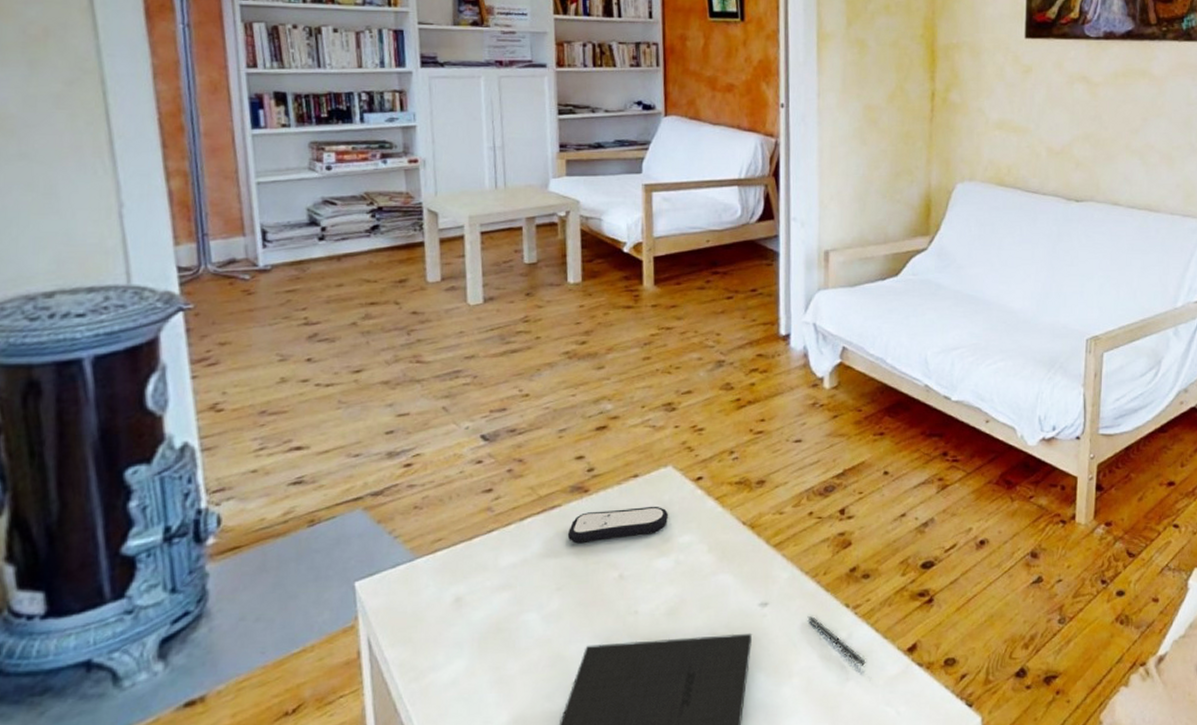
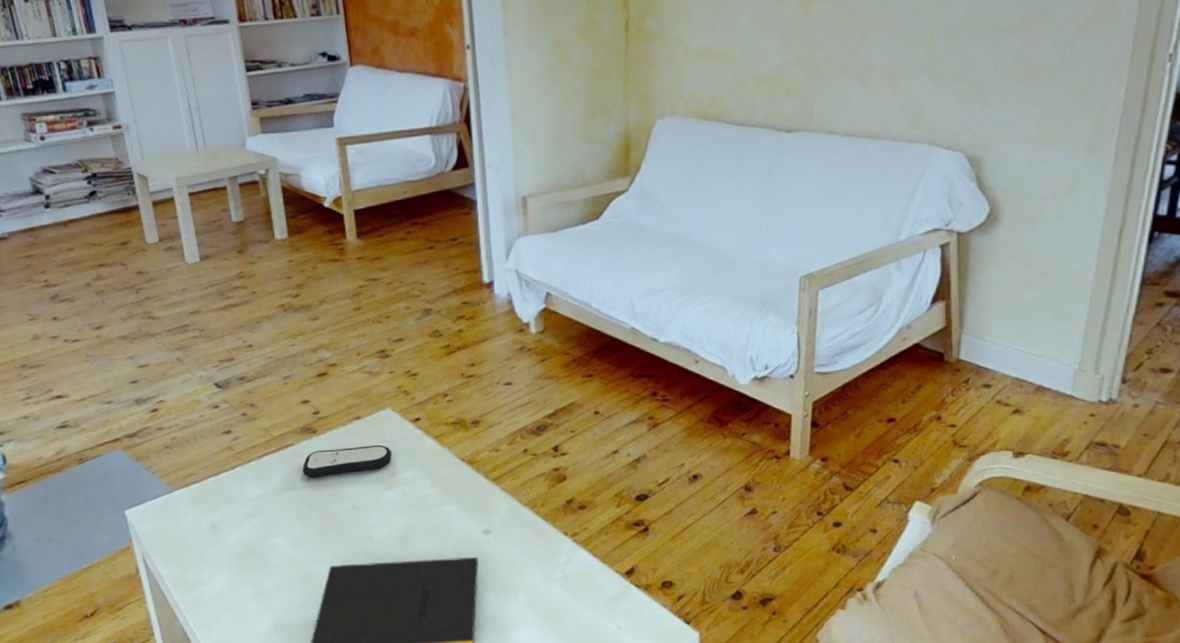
pen: present [807,616,866,666] -> none [528,543,586,587]

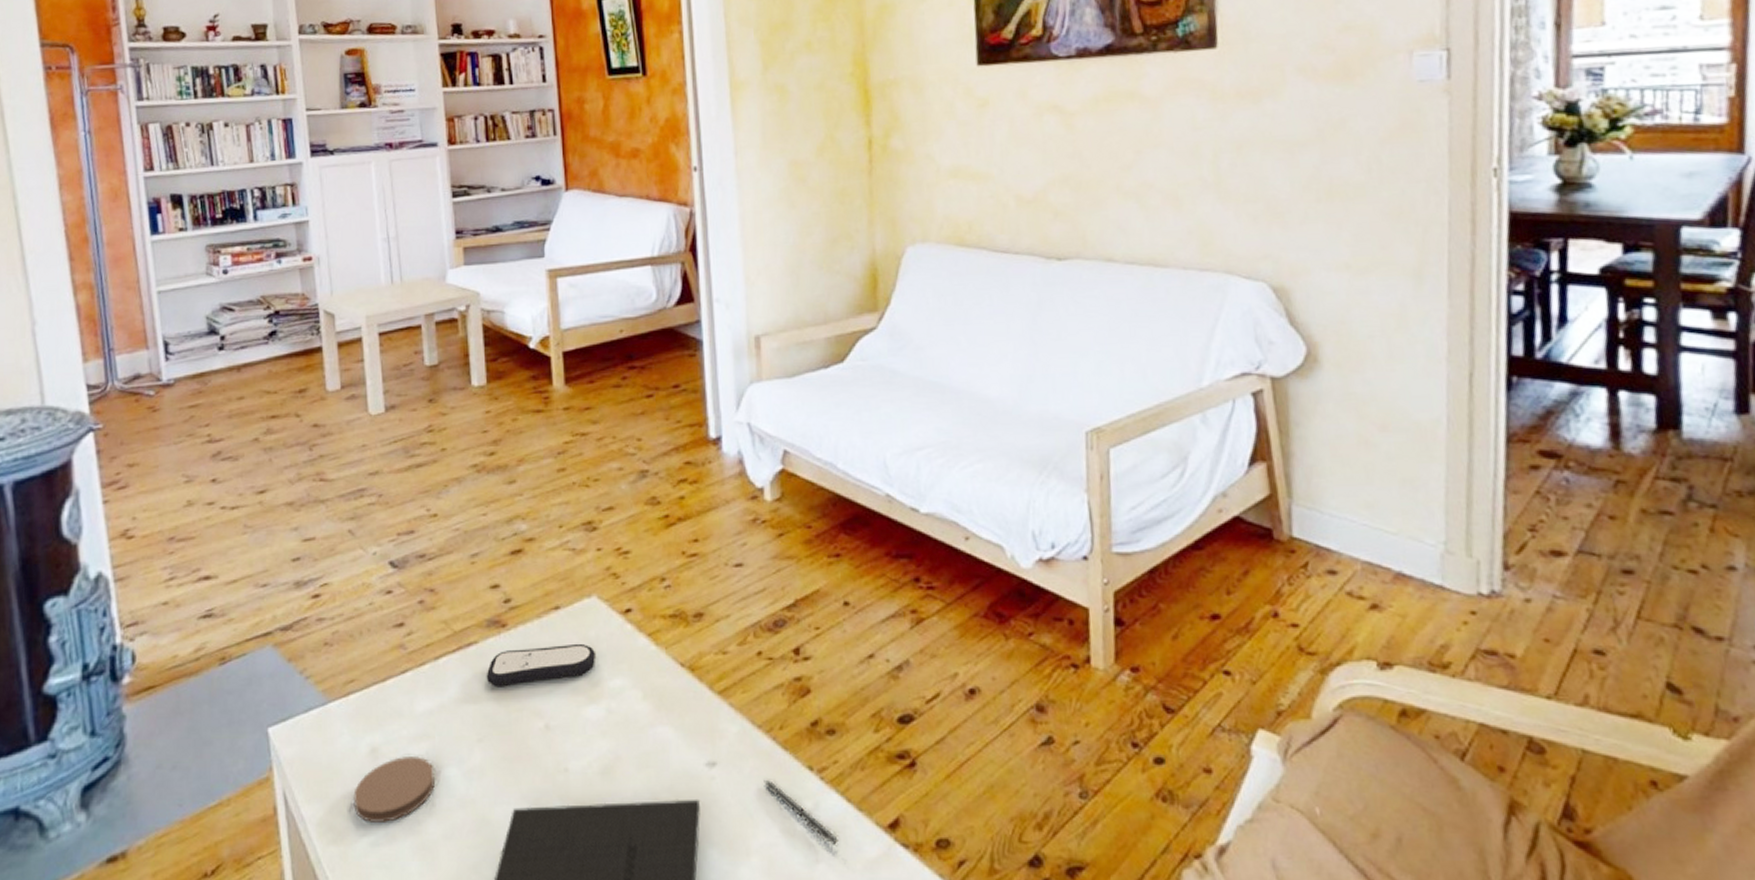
coaster: none [200,530,266,577] -> present [353,757,435,822]
pen: none [528,543,586,587] -> present [763,780,838,845]

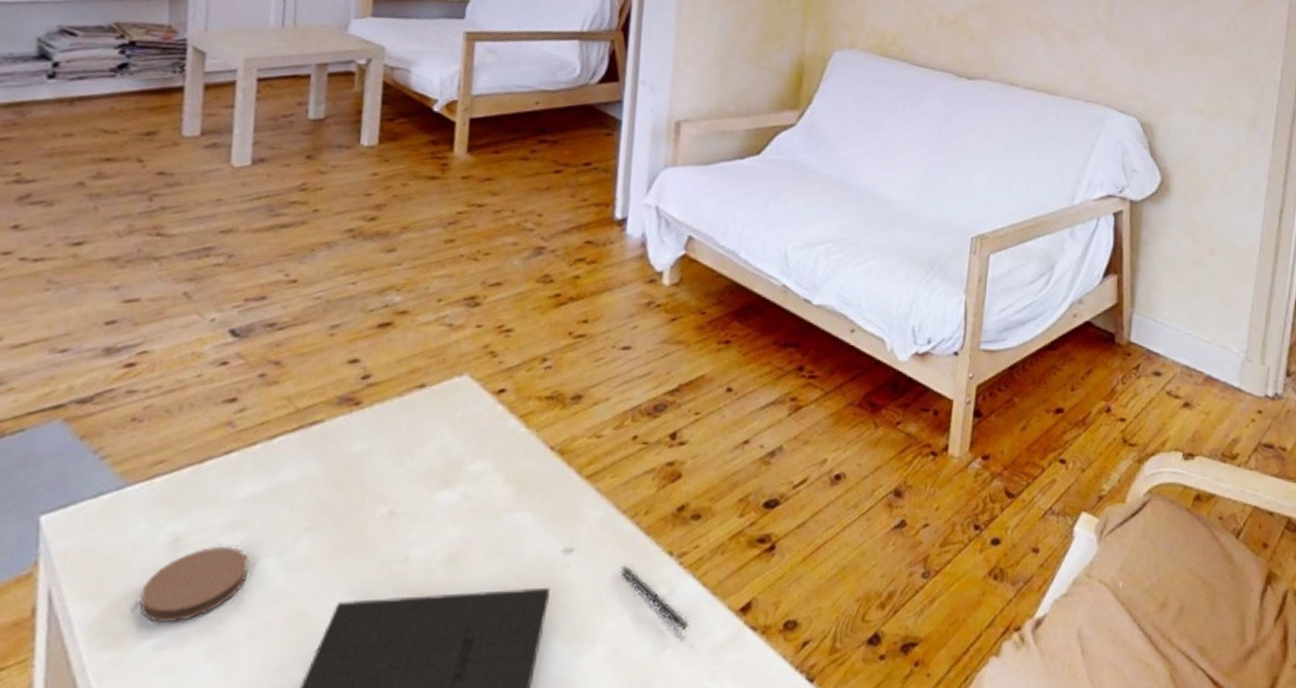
remote control: present [486,643,597,688] -> none [327,424,460,470]

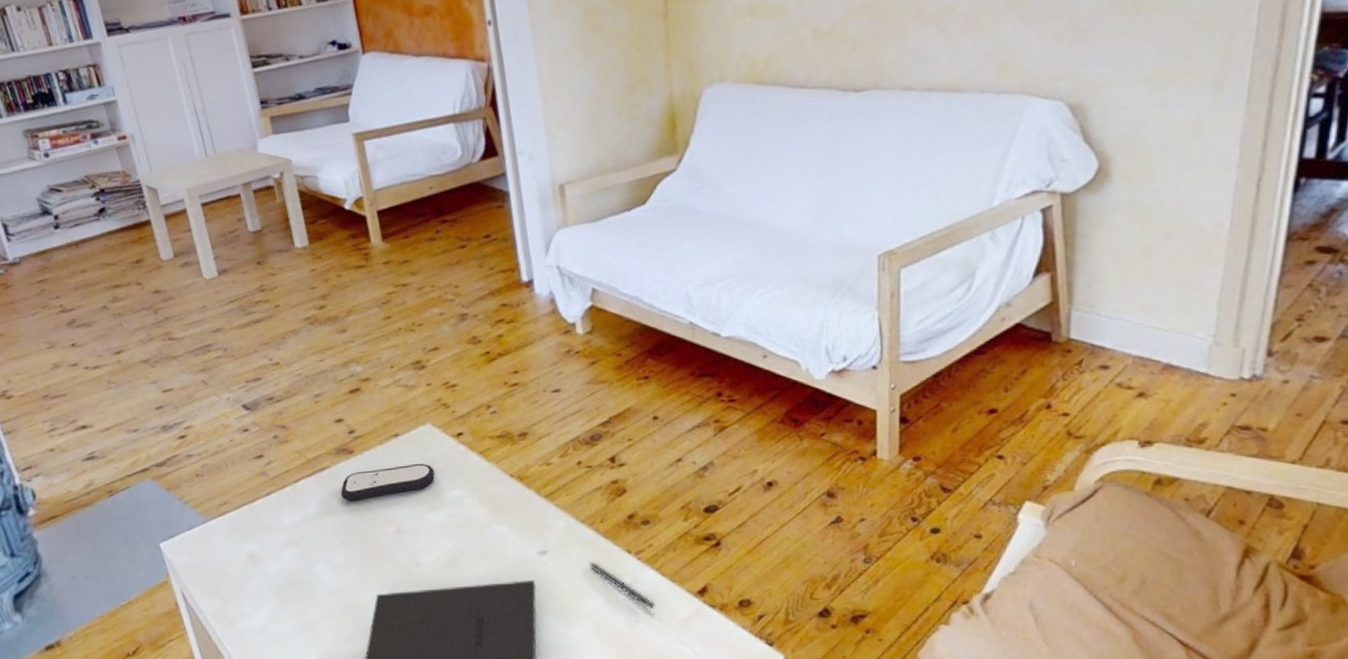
coaster: present [140,547,249,622] -> none [240,559,308,610]
remote control: none [327,424,460,470] -> present [340,463,435,502]

